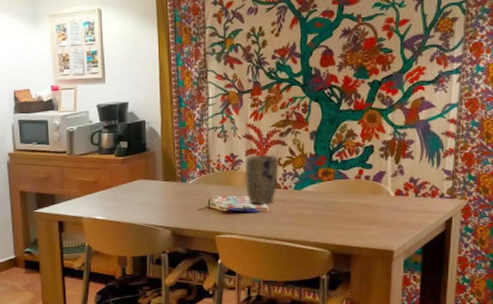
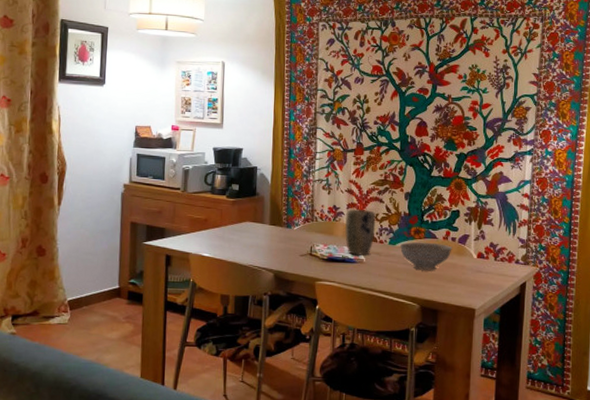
decorative bowl: none [306,184,366,214] -> present [399,242,452,270]

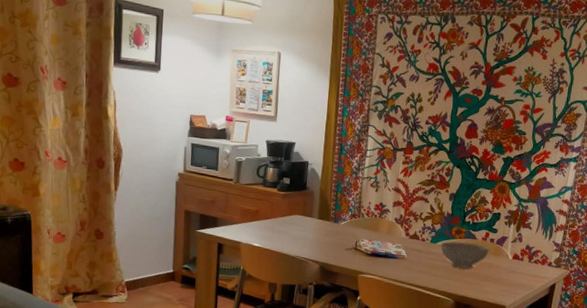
plant pot: present [344,209,376,256] -> none [389,207,421,252]

